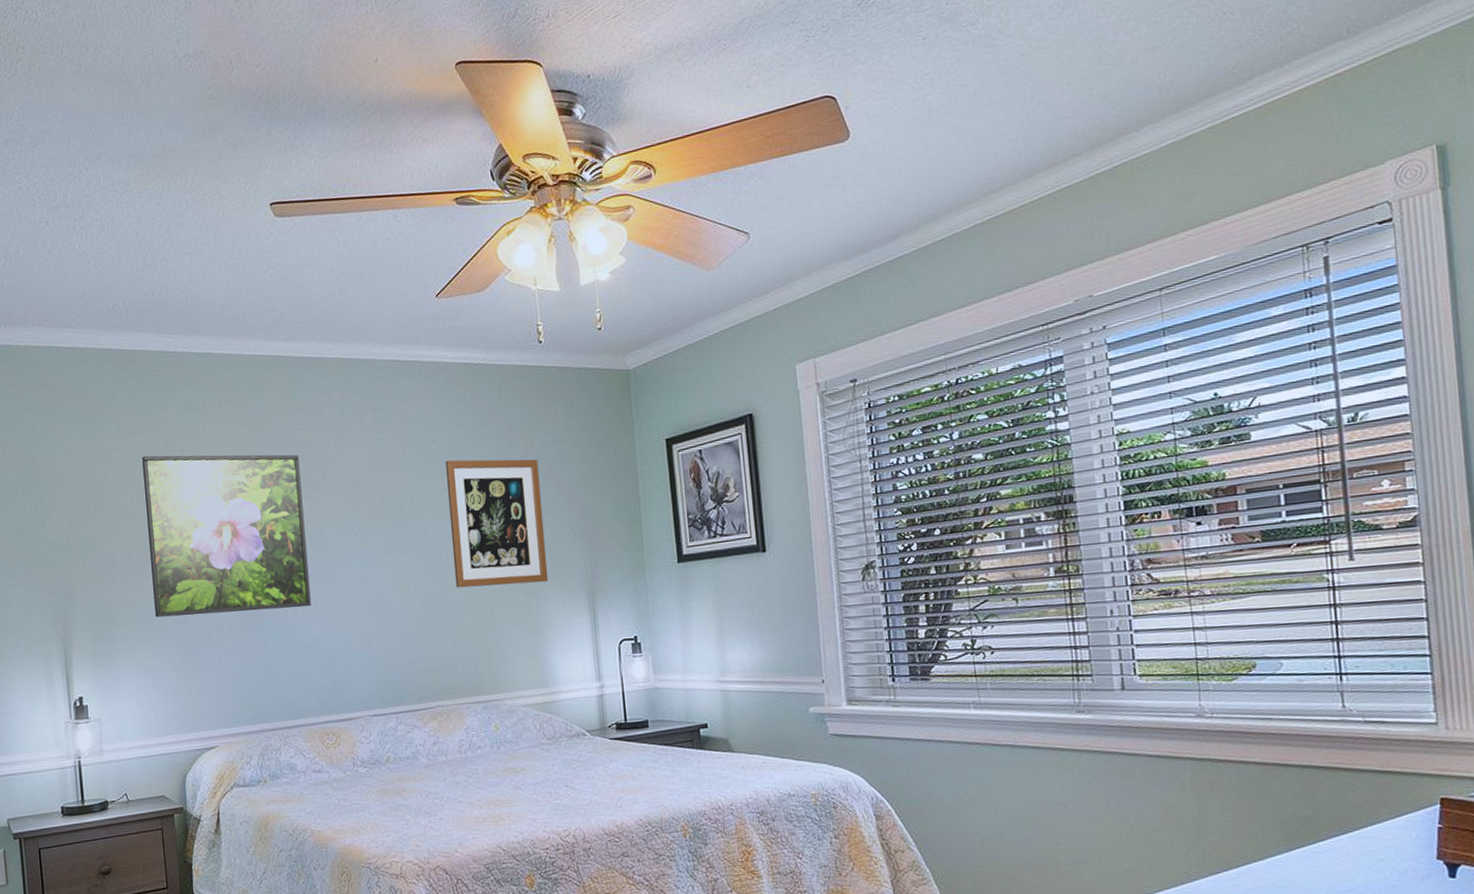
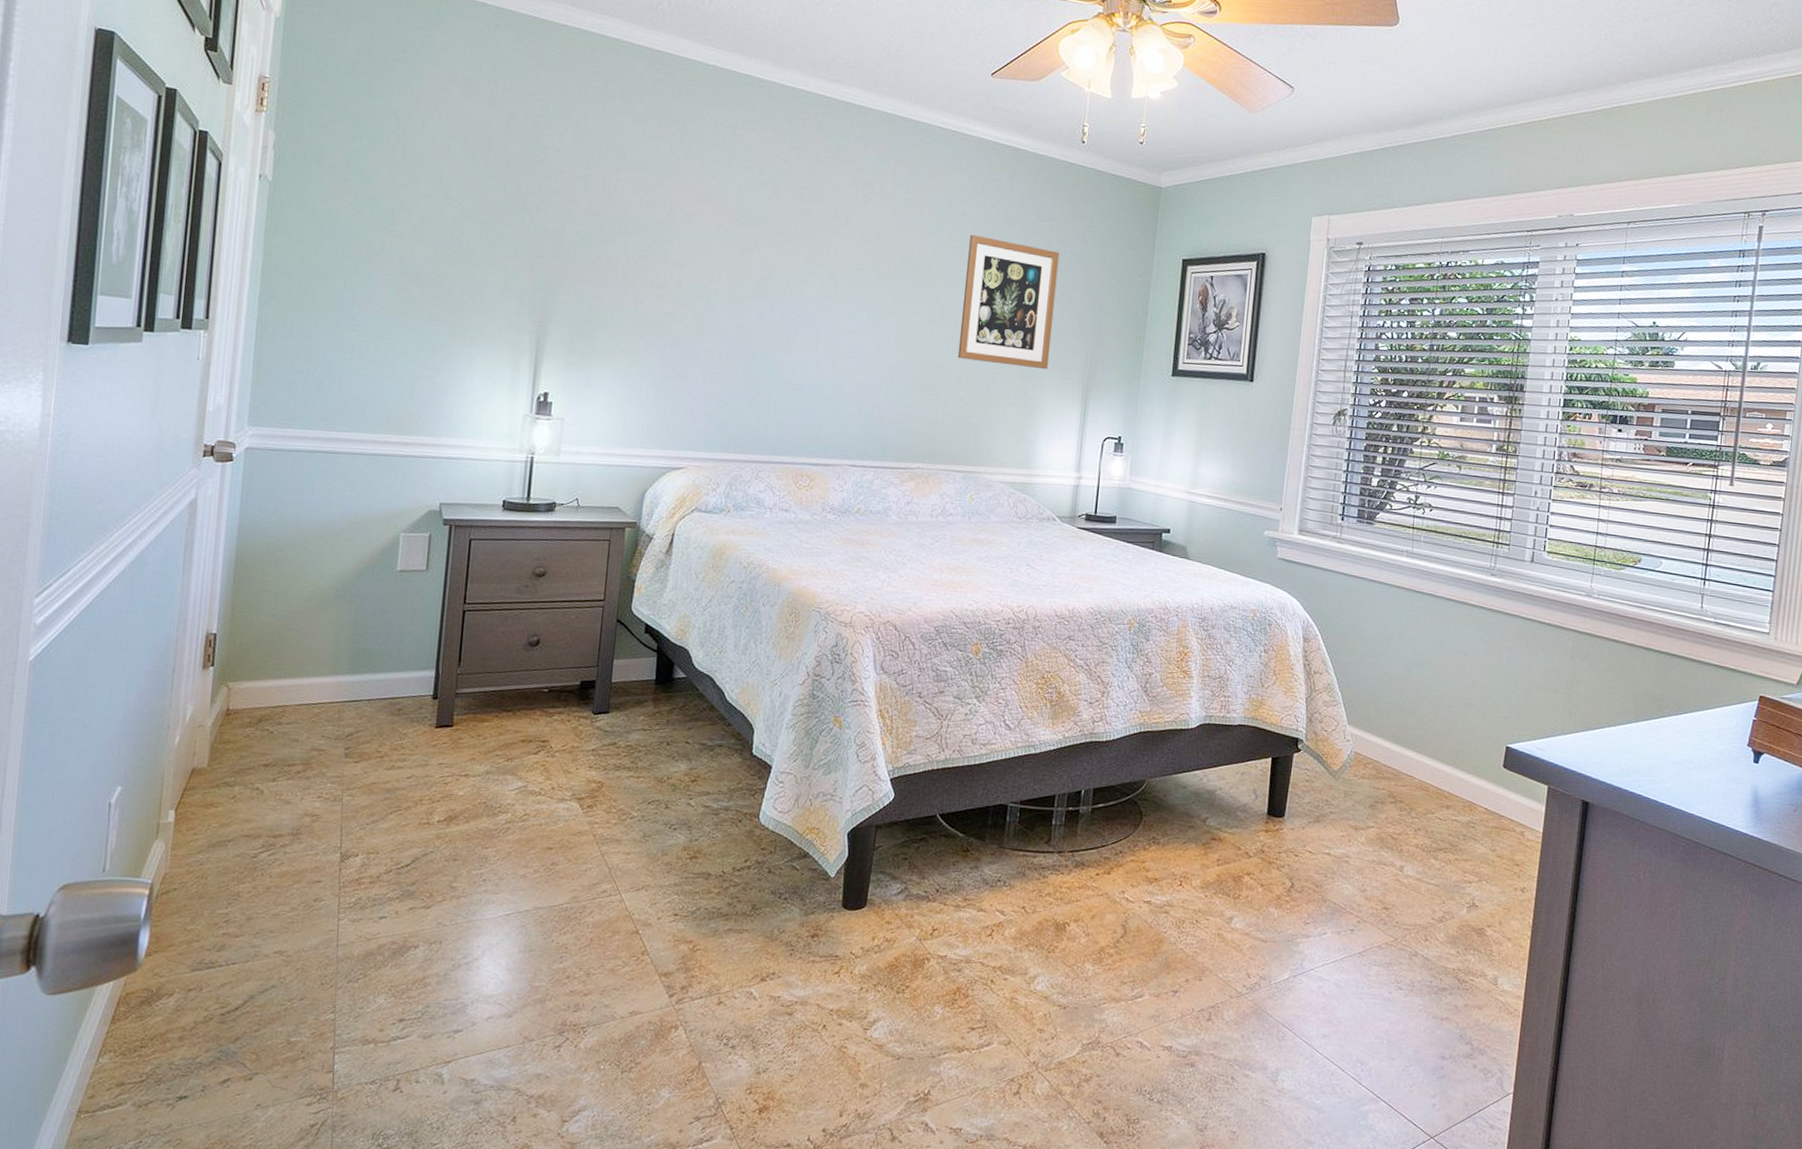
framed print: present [141,454,312,618] -> none [644,163,824,348]

